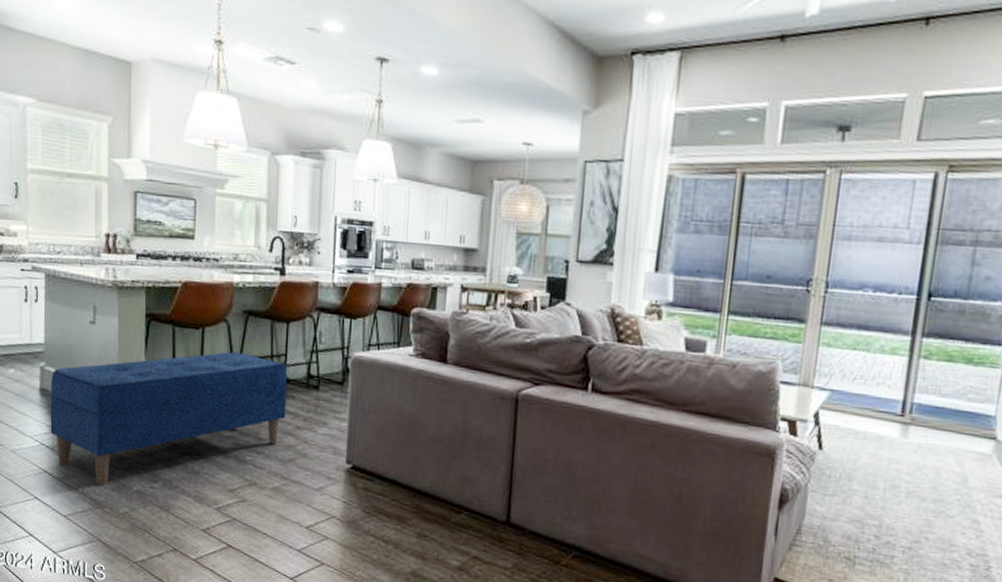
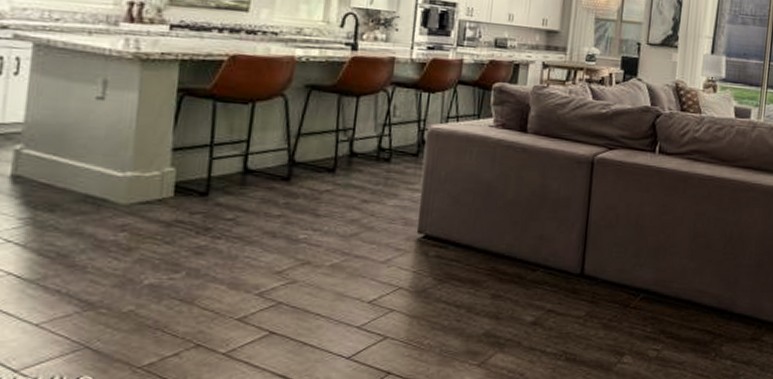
bench: present [50,351,288,486] -> none [22,126,355,284]

